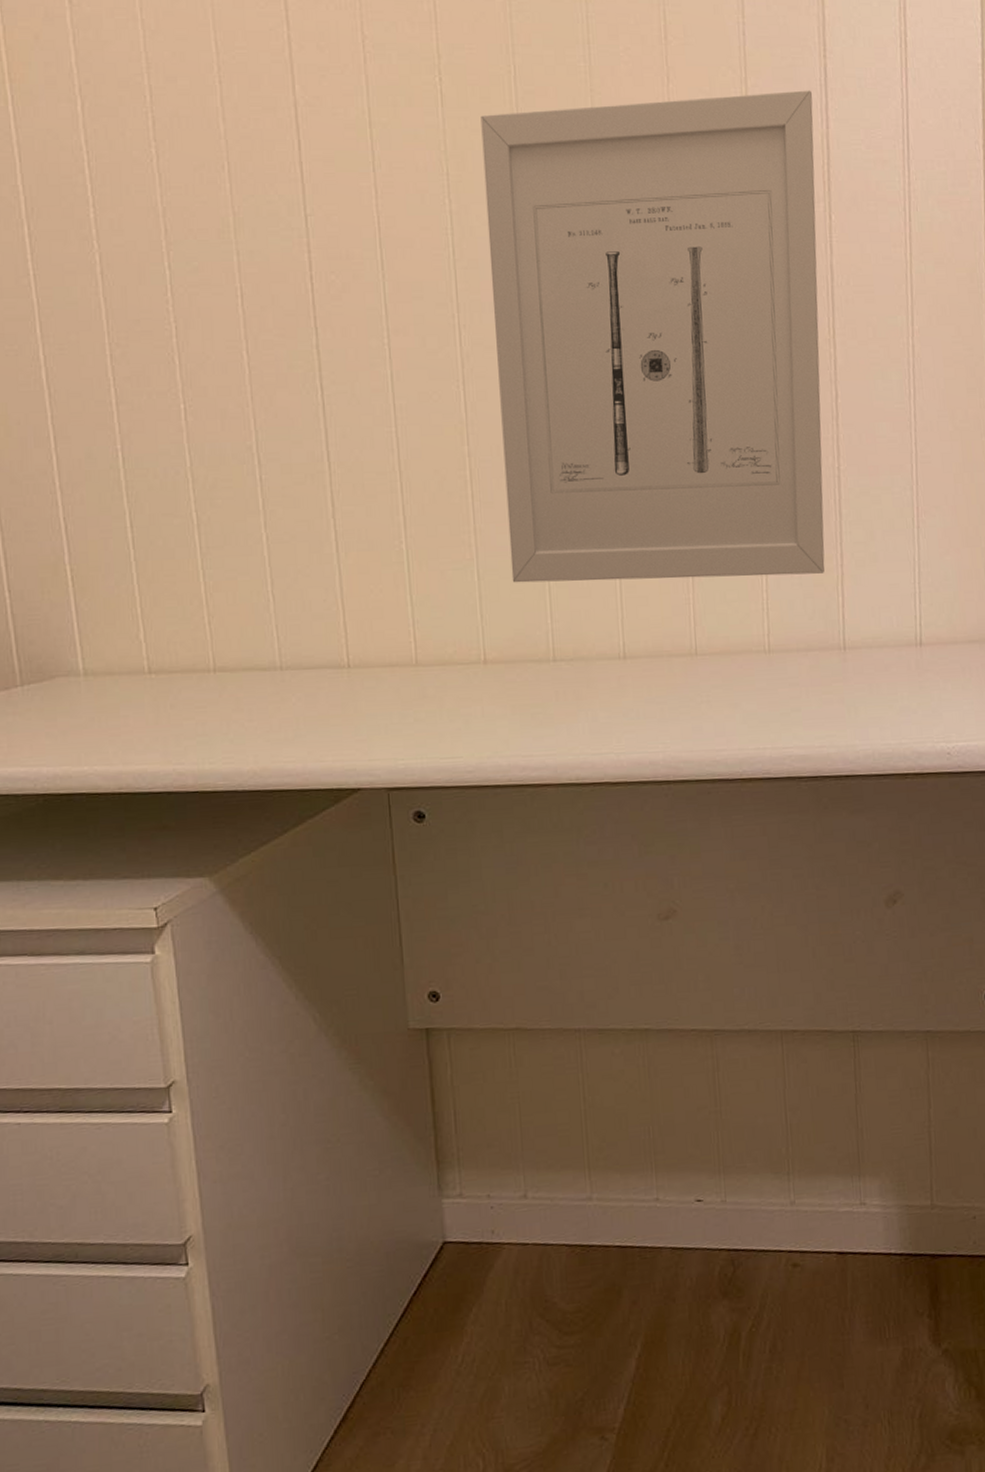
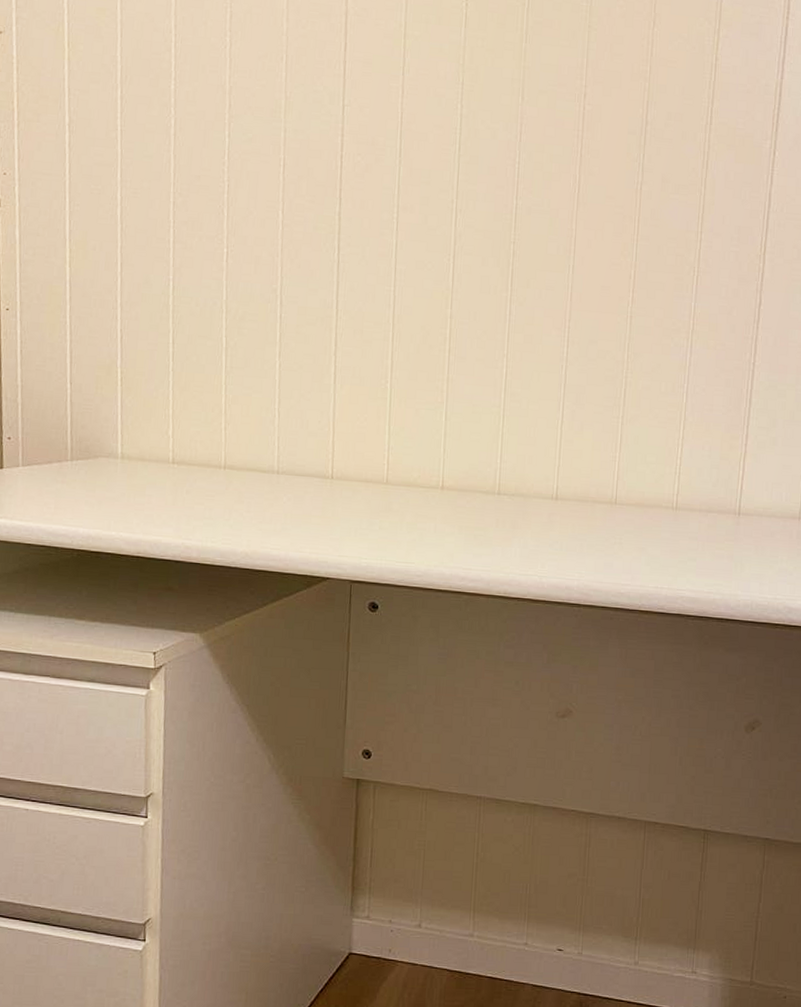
wall art: present [480,90,825,583] -> none [473,37,772,449]

